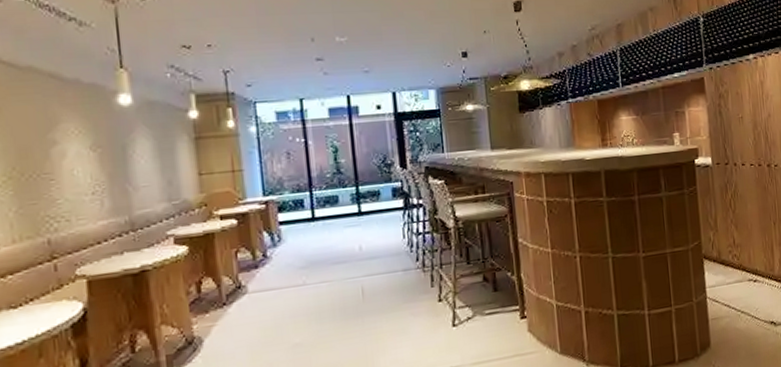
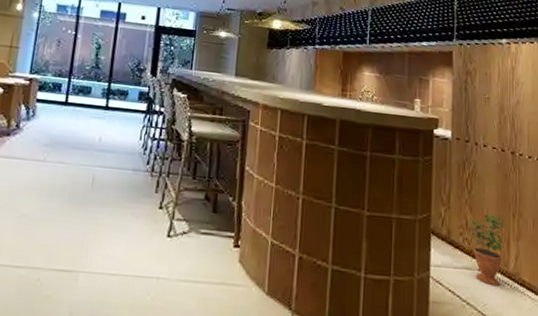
potted plant: none [736,227,769,291] -> present [468,214,505,287]

